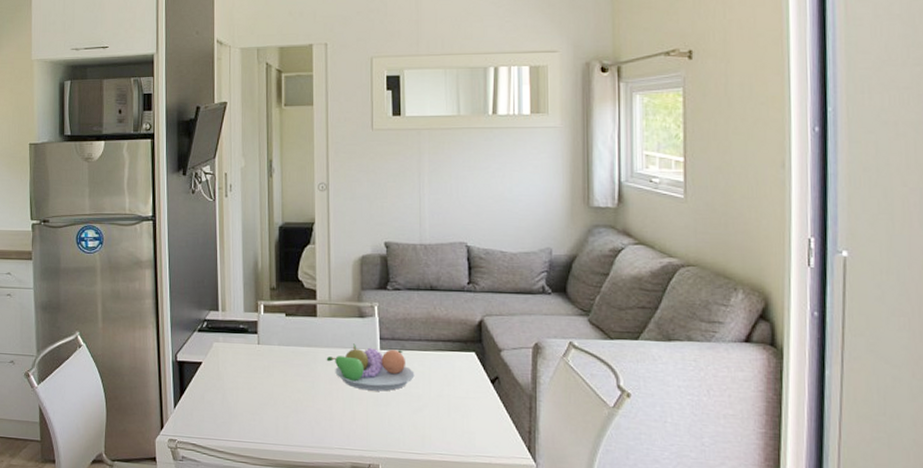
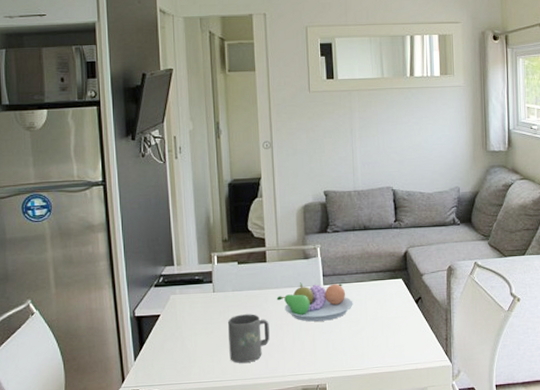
mug: none [272,372,317,427] -> present [228,314,270,363]

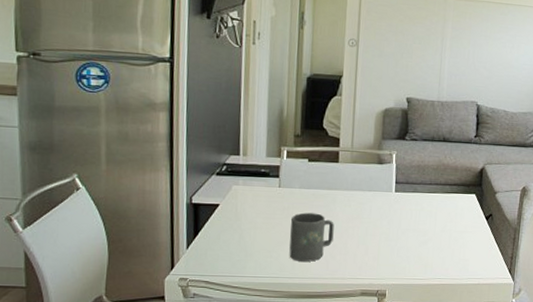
fruit bowl: present [276,282,353,322] -> none [345,187,423,228]

